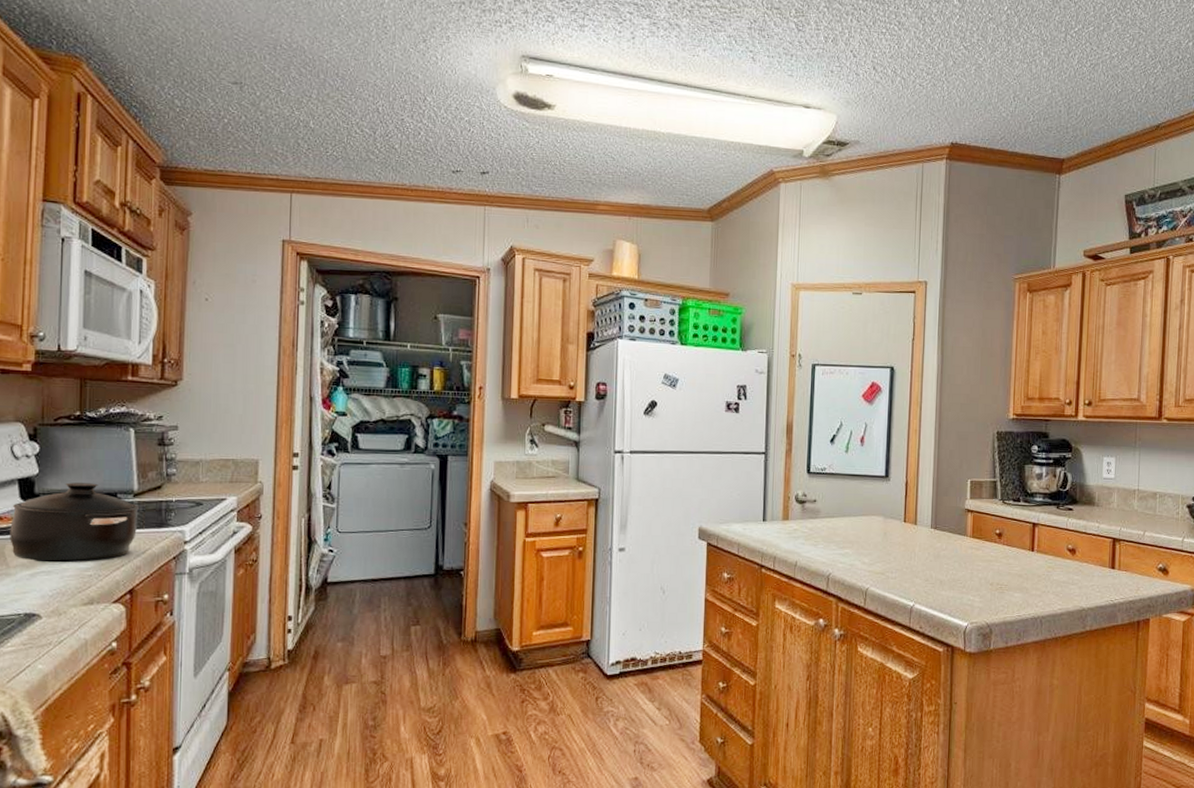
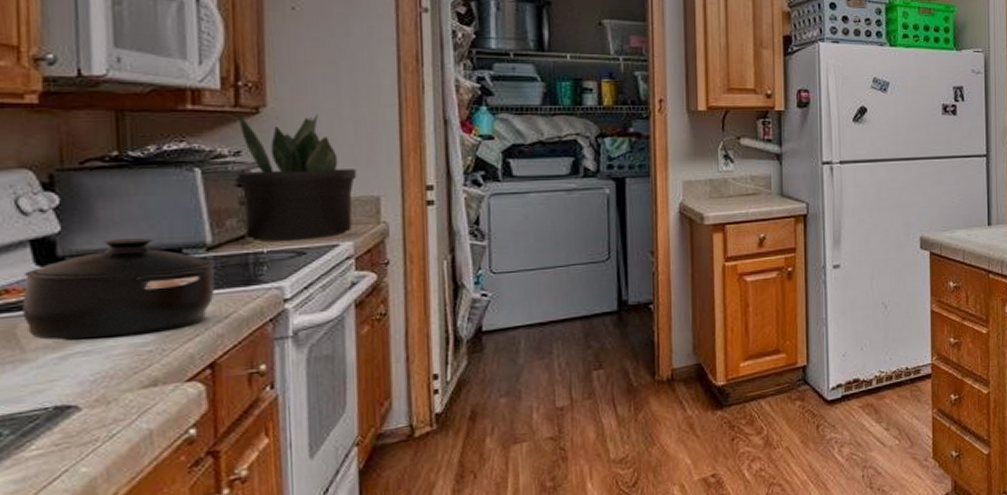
planter: none [159,384,243,494] -> present [237,112,357,243]

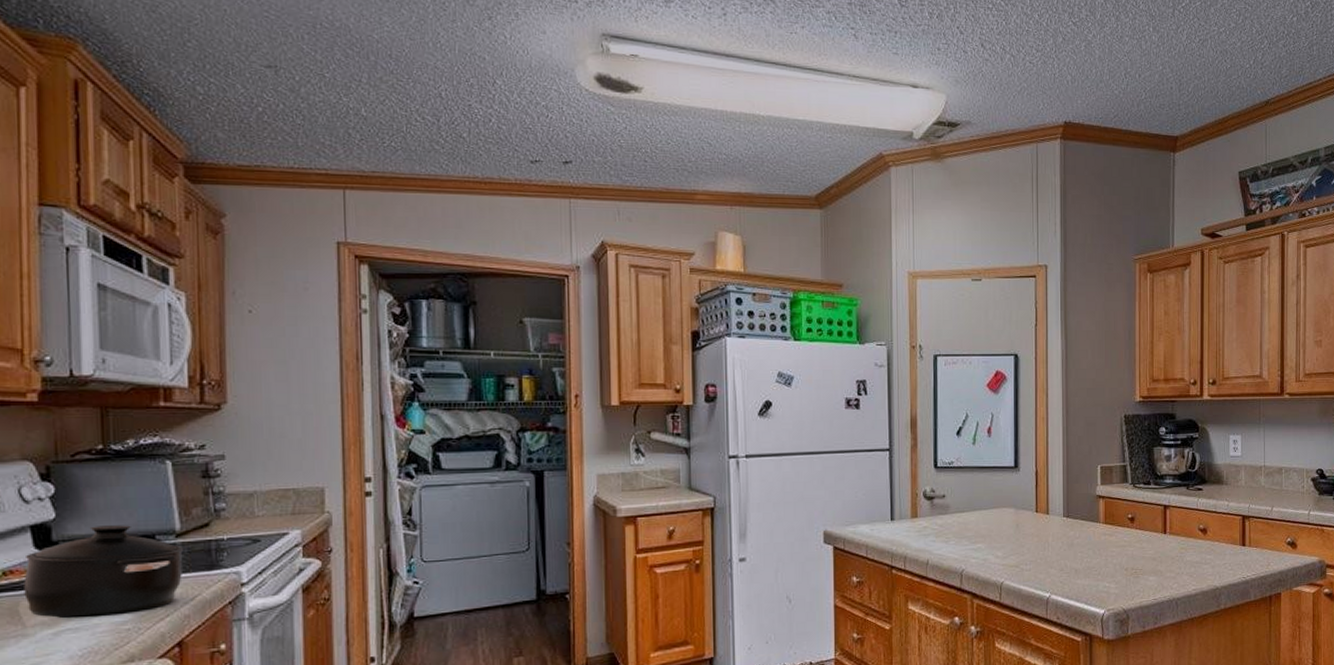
planter: present [237,112,357,243] -> none [202,408,304,531]

